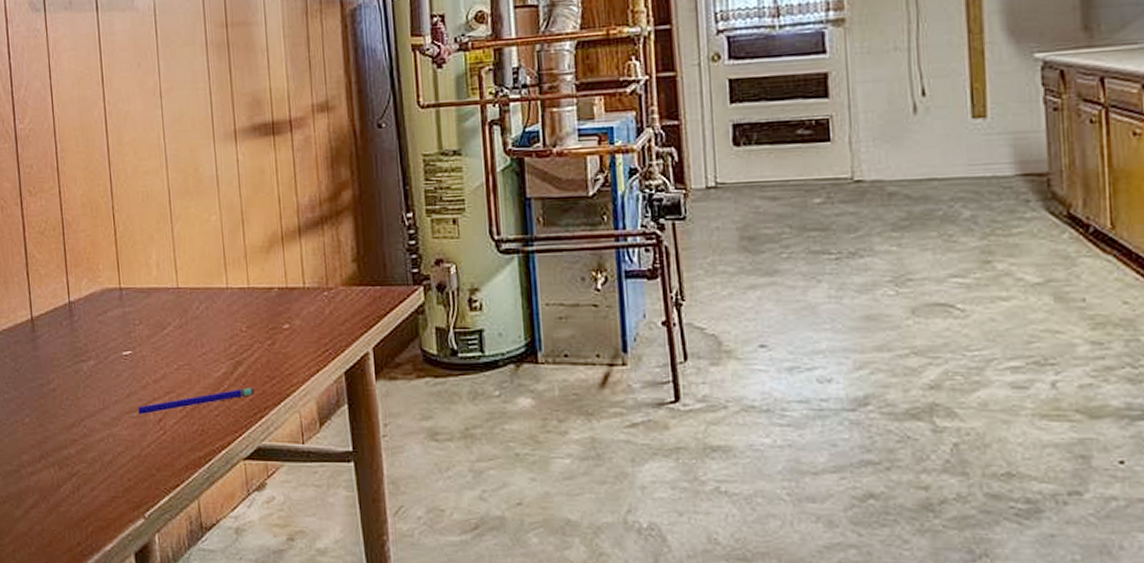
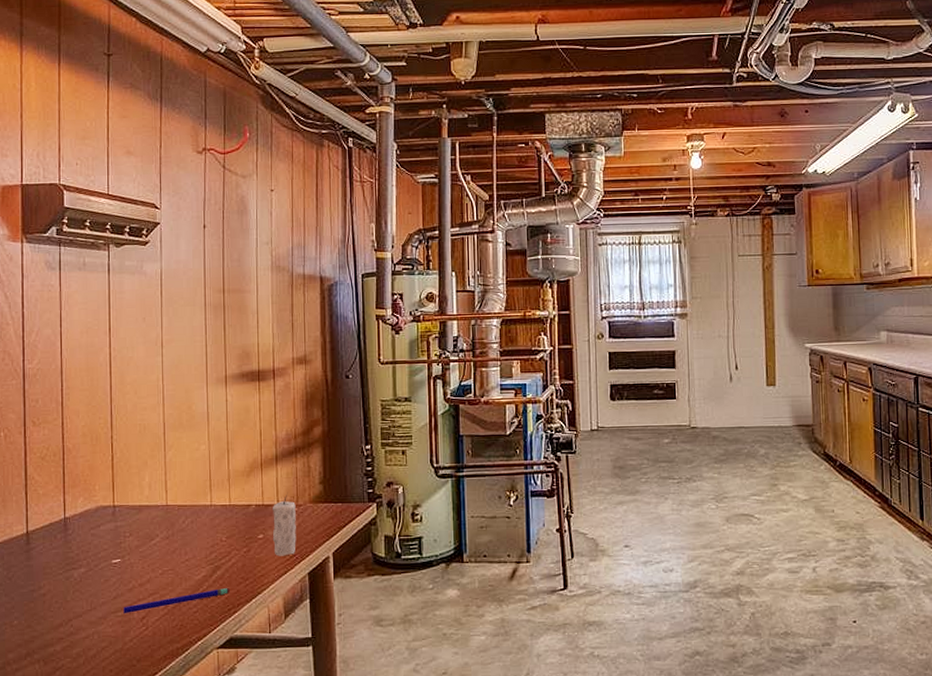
candle: none [298,273,329,351] -> present [272,493,296,556]

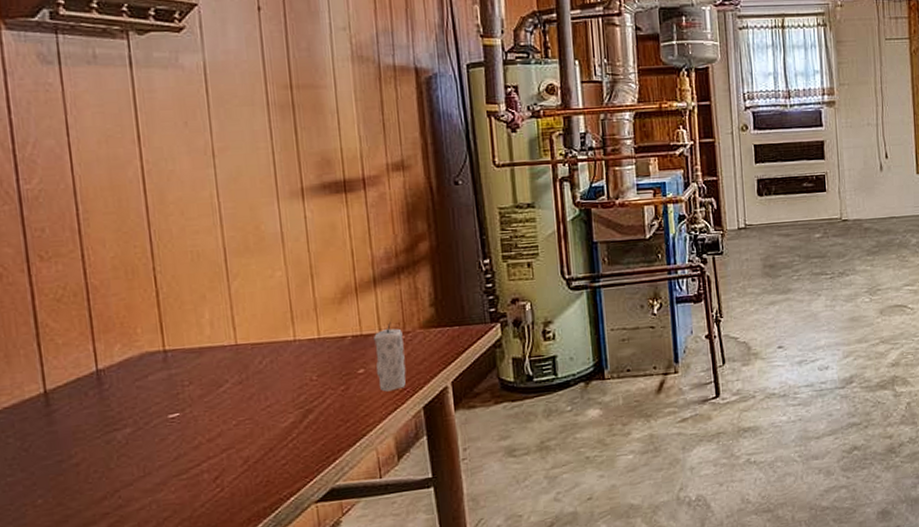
pen: present [123,588,230,614] -> none [188,433,327,477]

